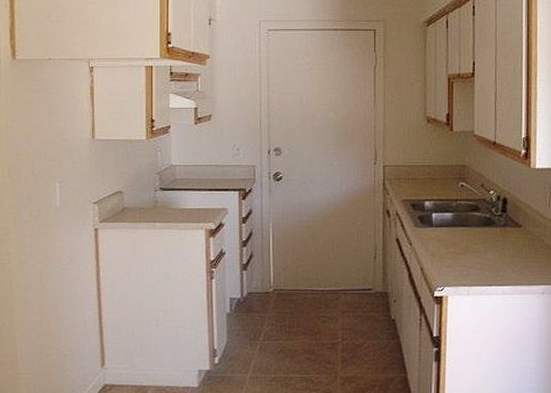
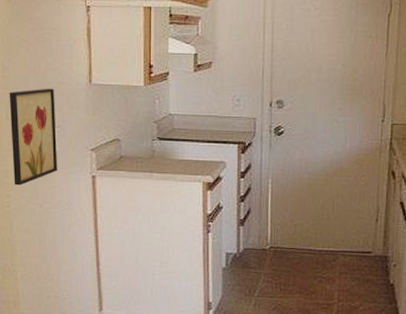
wall art: none [11,145,60,242] -> present [9,88,58,186]

